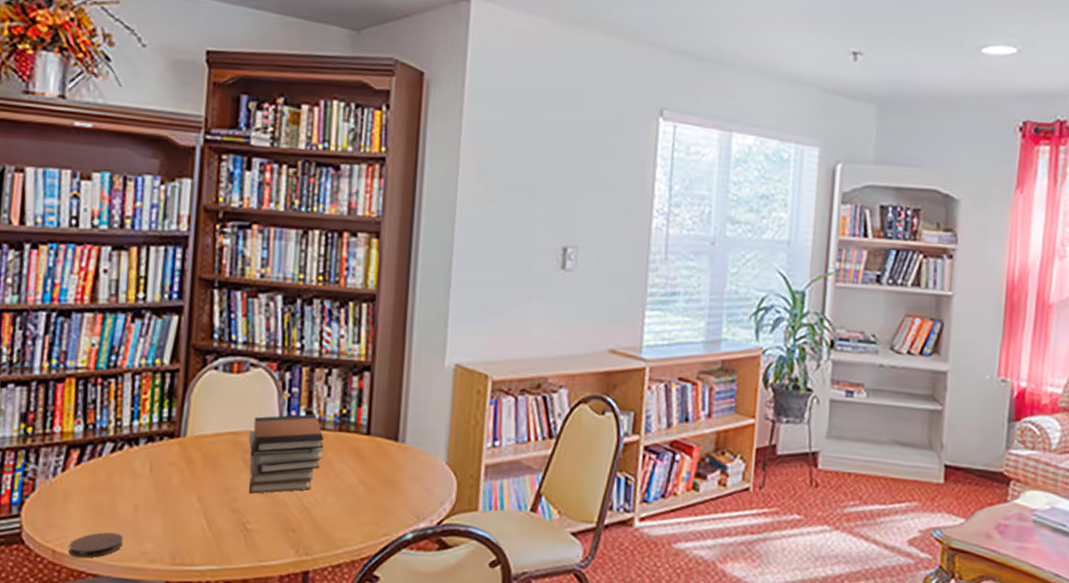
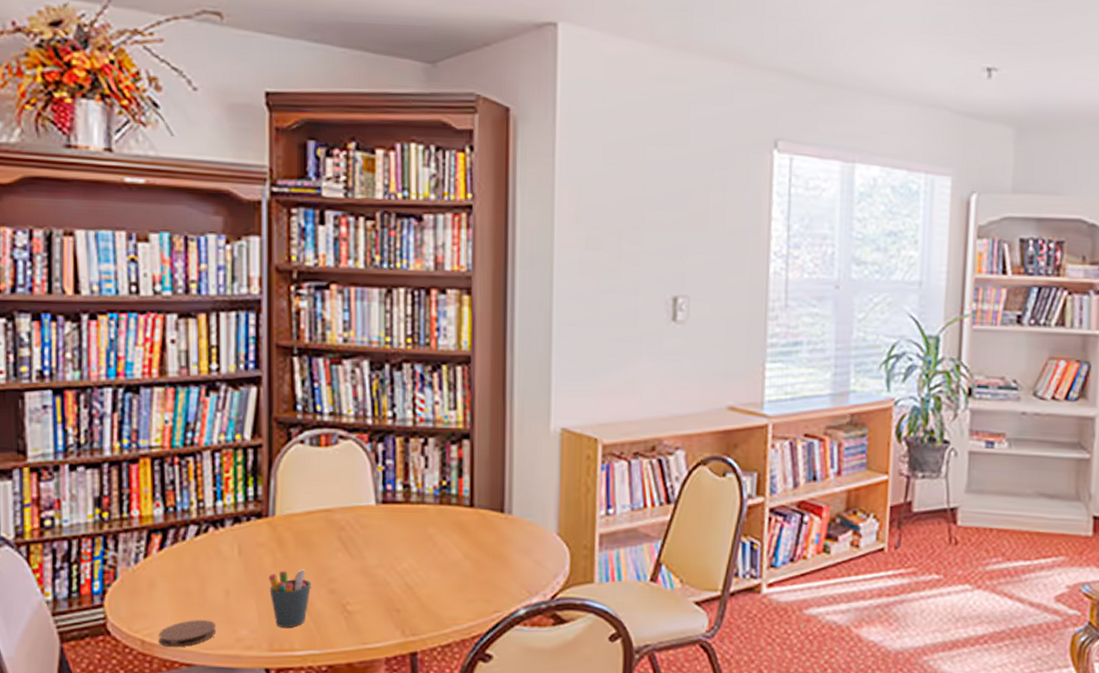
pen holder: none [175,488,215,543] -> present [268,569,311,627]
book stack: present [249,414,324,494] -> none [343,487,425,574]

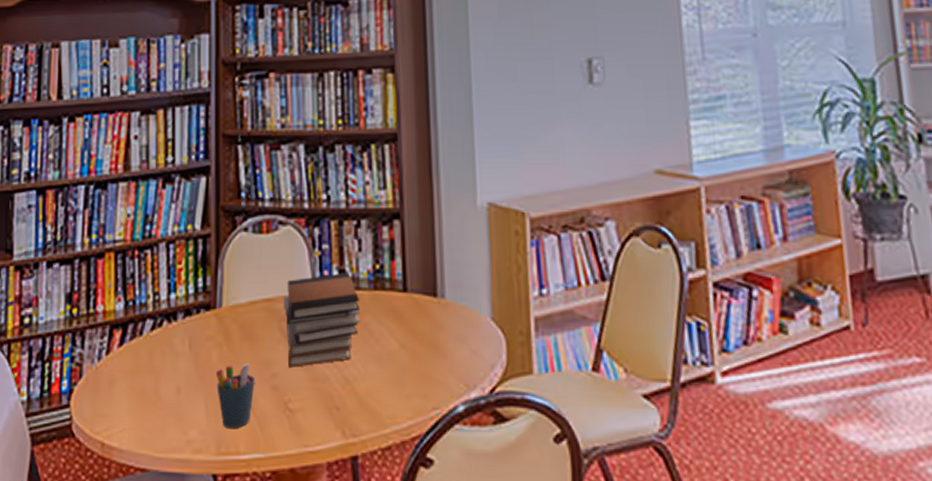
coaster: present [158,620,217,648] -> none [116,420,169,451]
book stack: none [343,487,425,574] -> present [284,273,361,368]

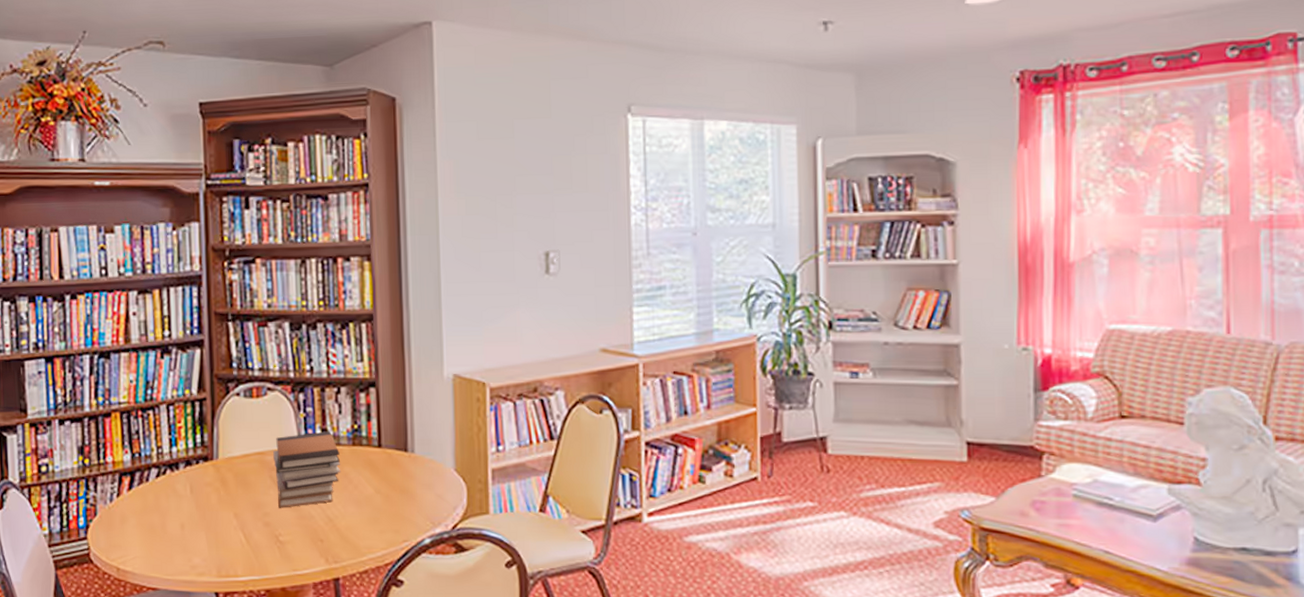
pen holder: present [215,363,255,428] -> none [214,505,250,556]

